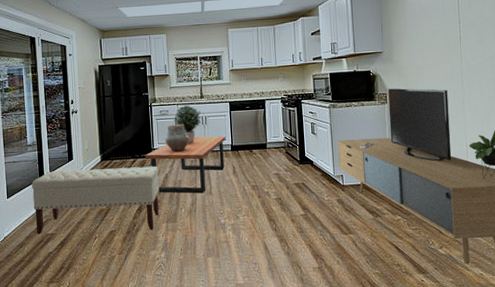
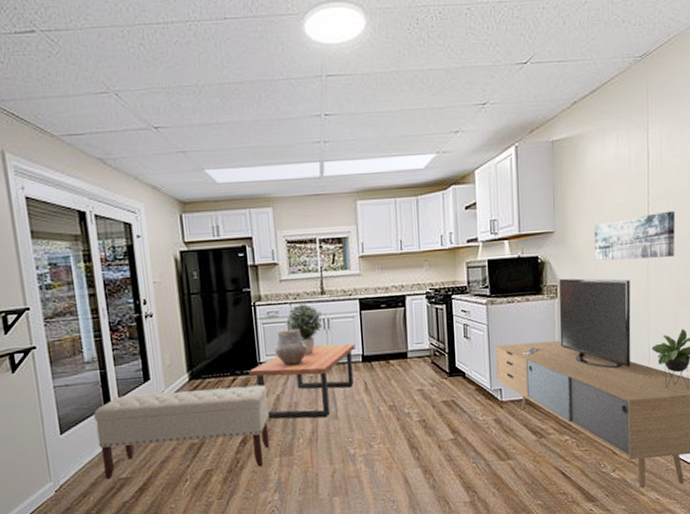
wall art: none [415,35,485,75] -> present [594,210,675,261]

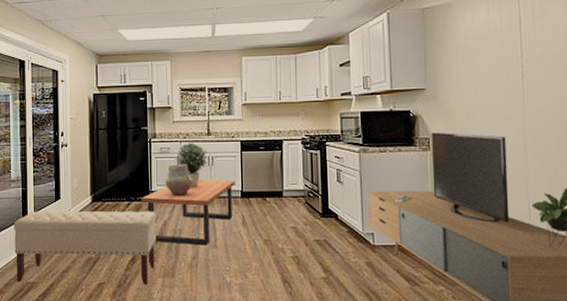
wall art: present [594,210,675,261] -> none [466,73,553,118]

